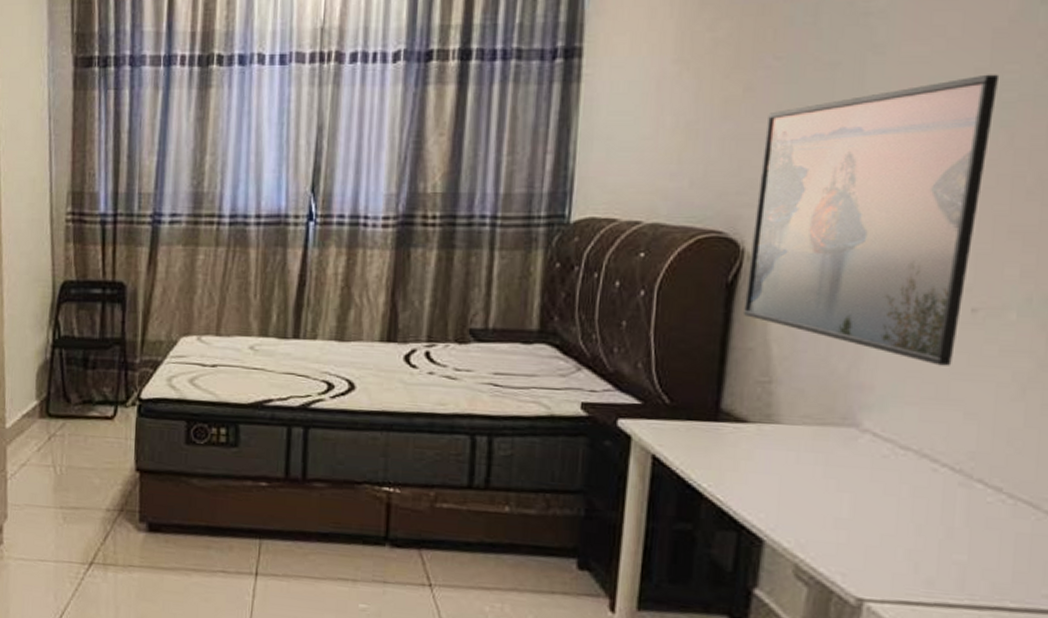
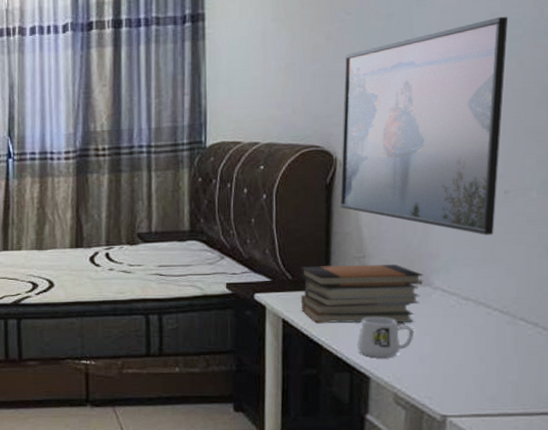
book stack: none [678,388,849,473] -> present [300,265,424,323]
mug: none [750,461,830,517] -> present [357,316,414,358]

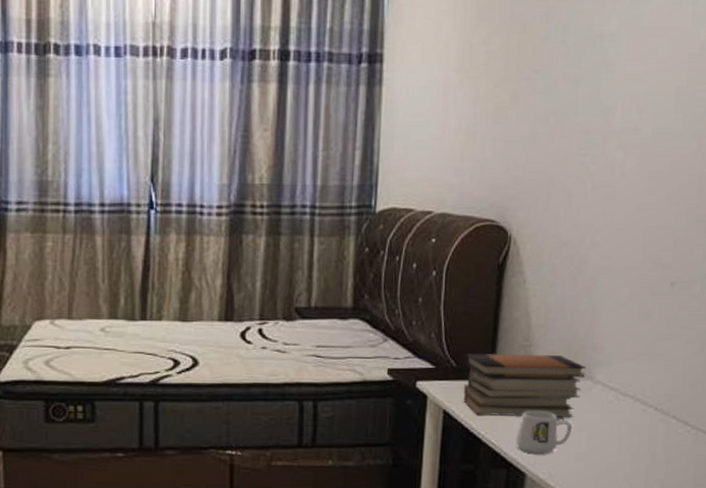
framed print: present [339,16,508,235] -> none [510,92,692,329]

